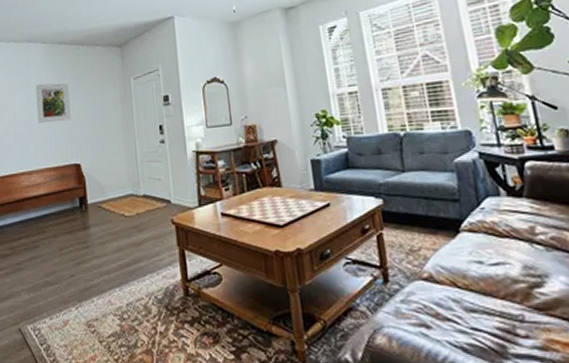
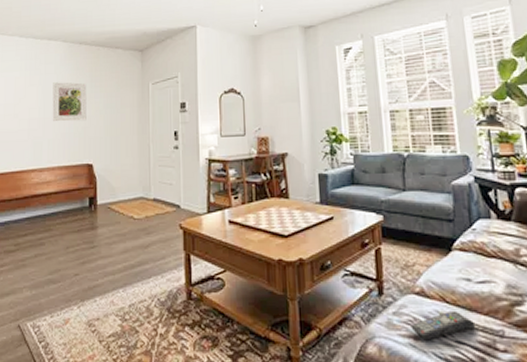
remote control: none [421,295,493,329] -> present [410,310,476,341]

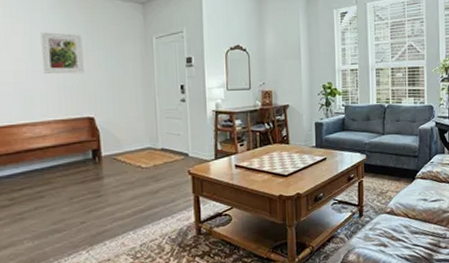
remote control: present [410,310,476,341] -> none [382,223,428,247]

